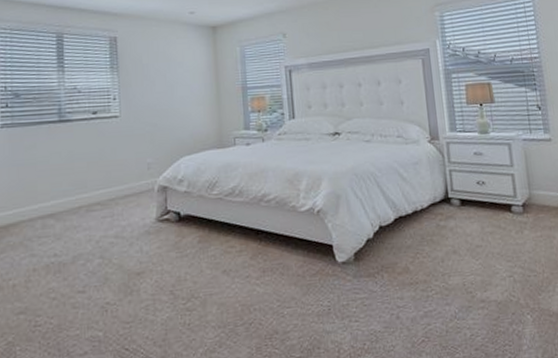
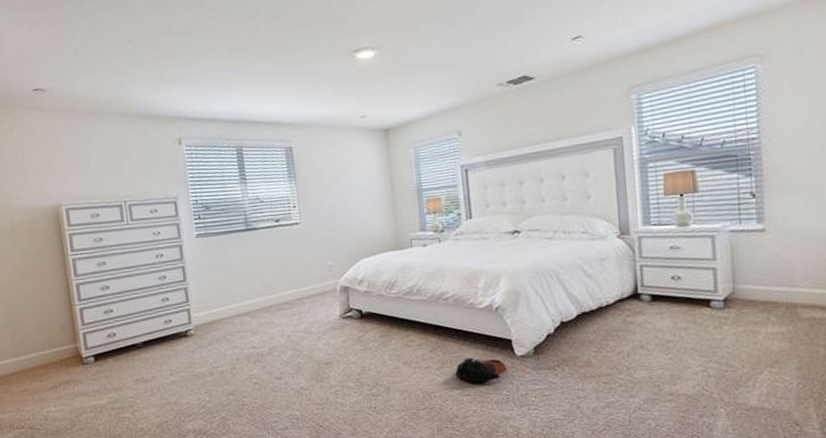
bag: none [275,265,329,294] -> present [455,357,507,383]

